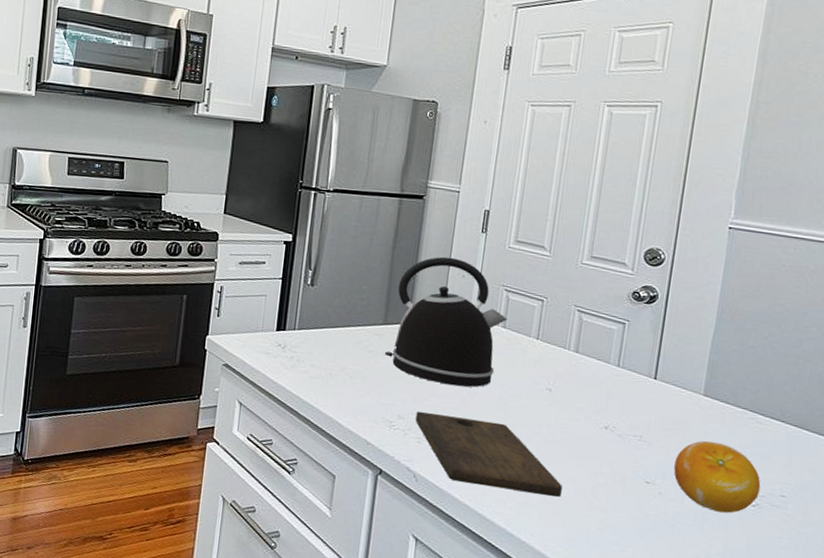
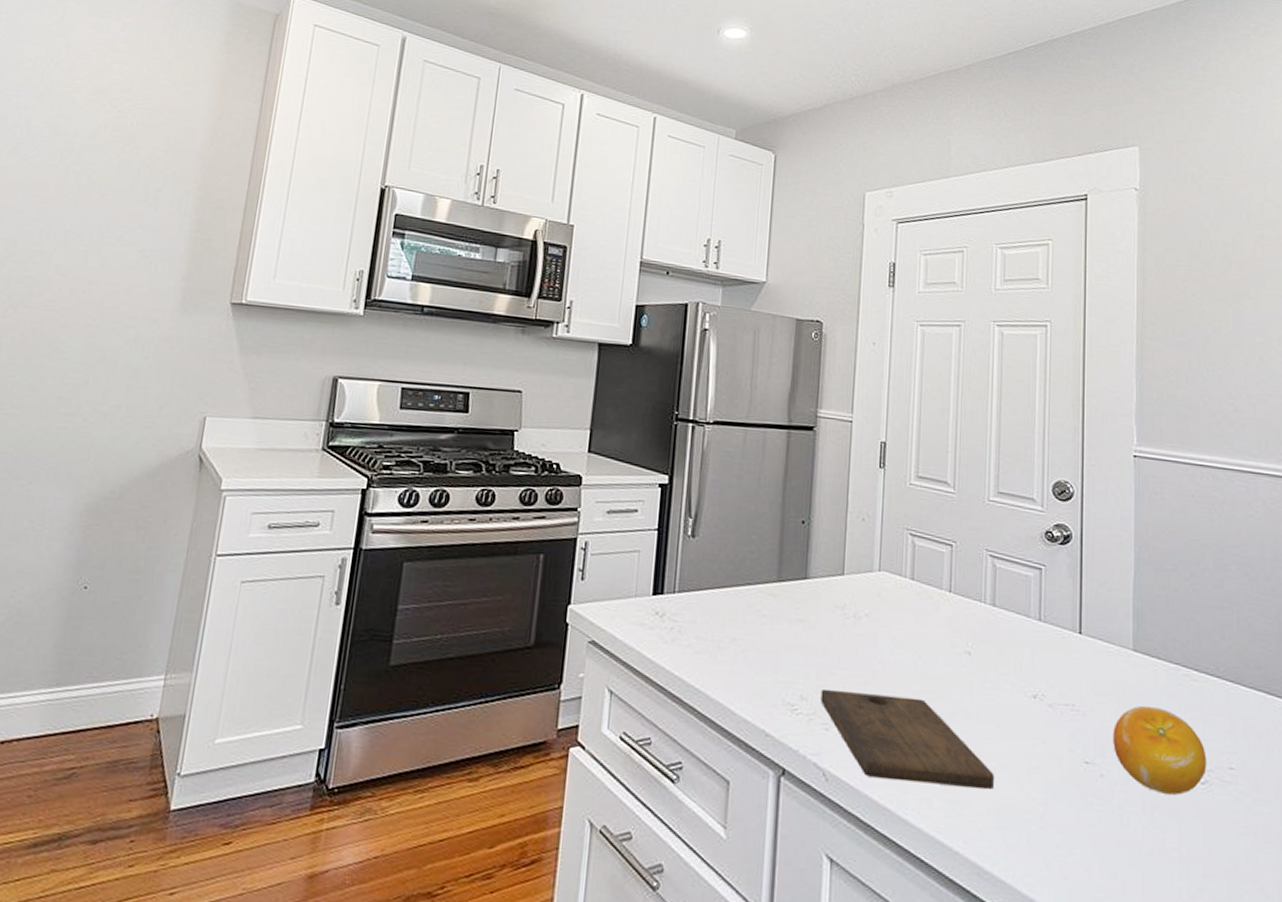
kettle: present [385,256,507,388] -> none [781,497,915,655]

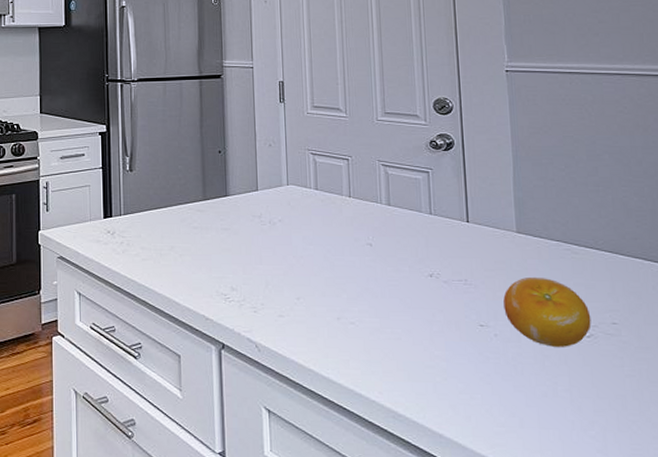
cutting board: present [820,688,994,789] -> none [248,280,401,350]

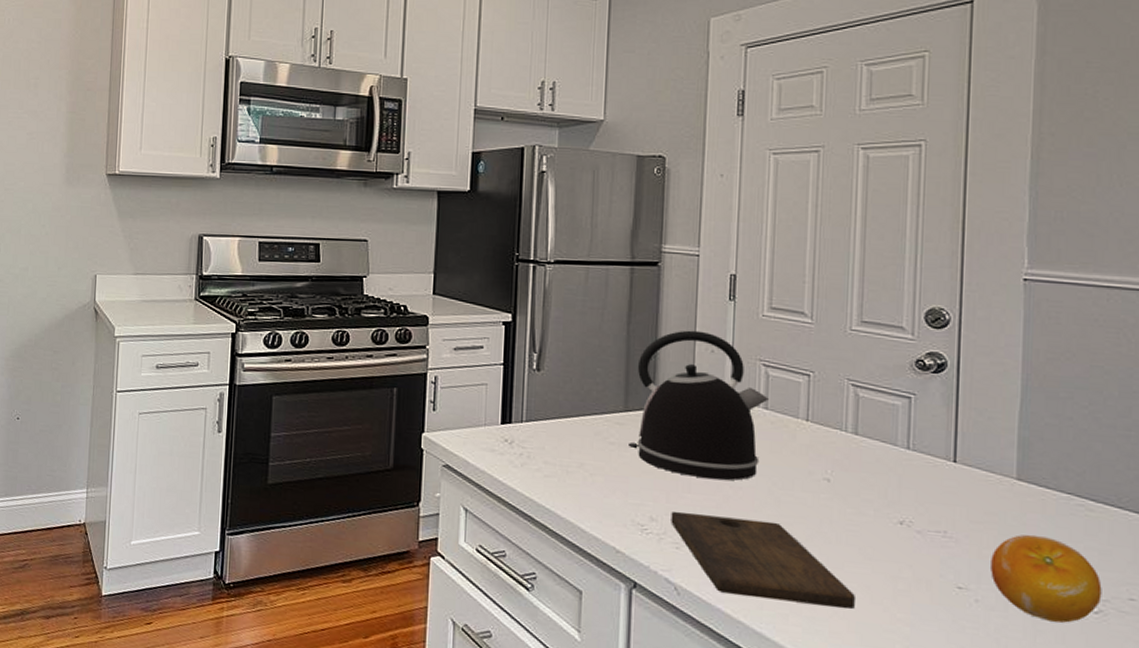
kettle: none [209,129,318,252] -> present [629,330,769,481]
cutting board: none [248,280,401,350] -> present [671,511,855,609]

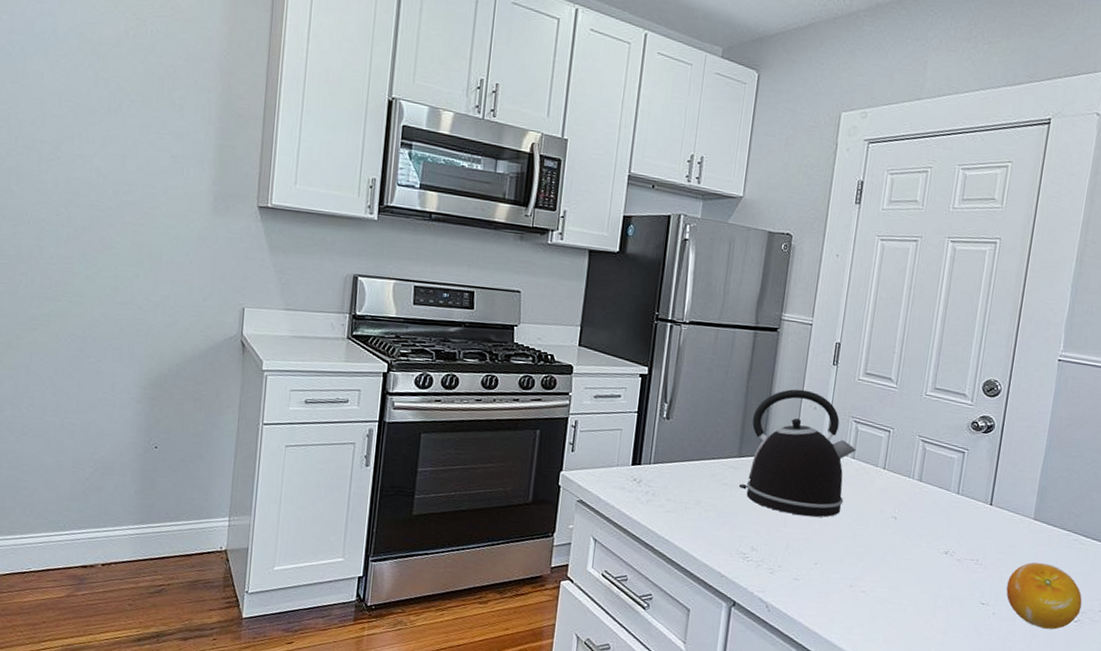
cutting board: present [671,511,855,609] -> none [768,542,906,621]

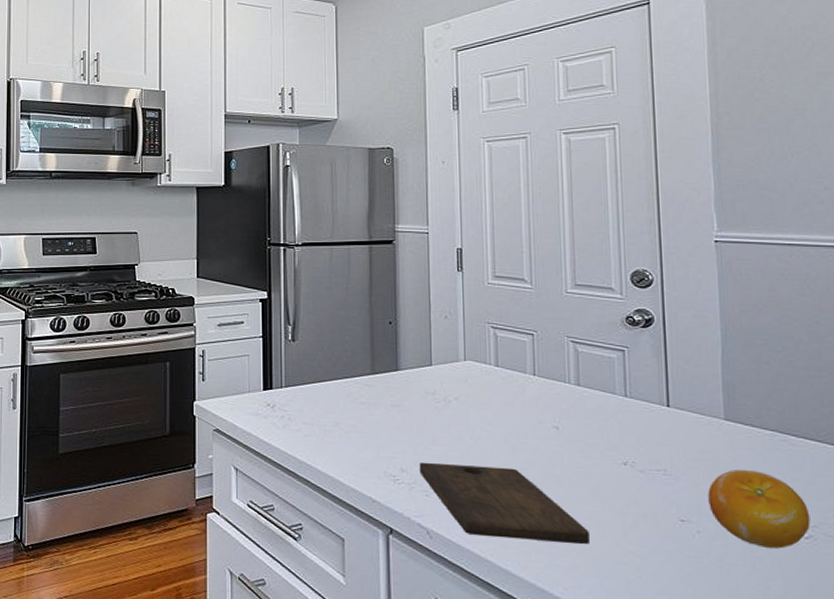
kettle: present [739,389,856,518] -> none [378,299,499,433]
cutting board: none [768,542,906,621] -> present [419,462,590,544]

